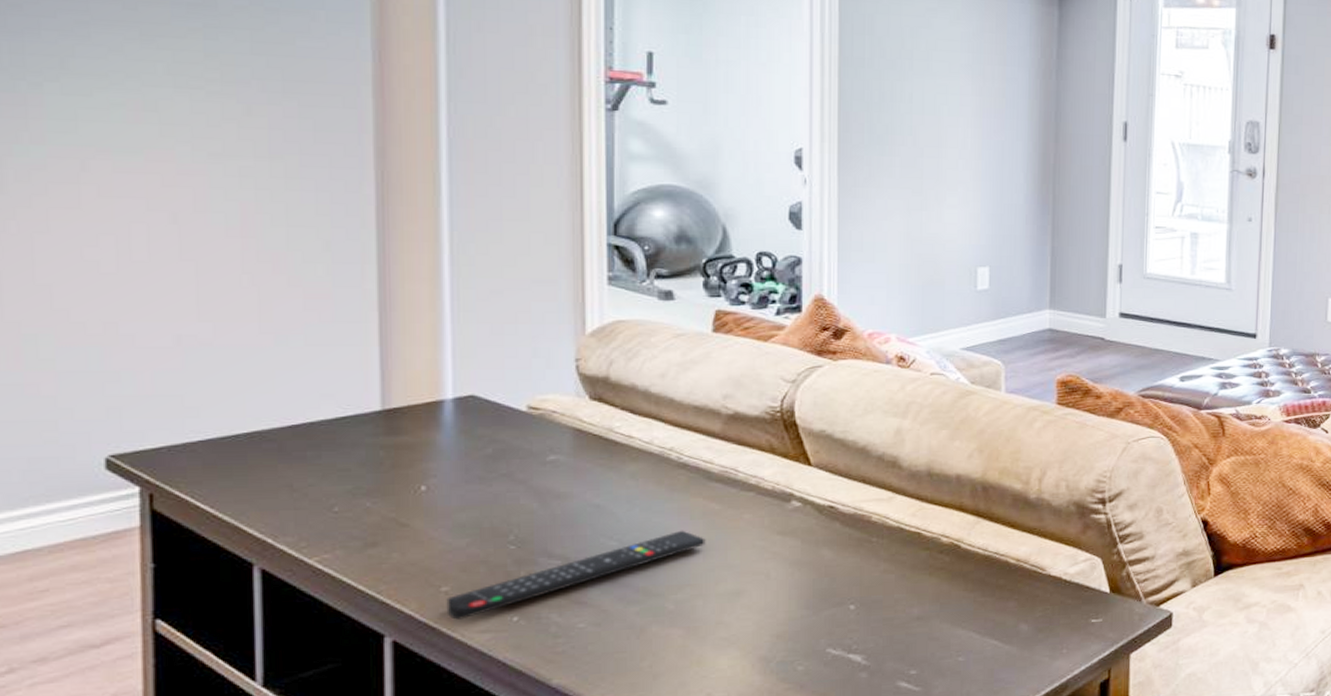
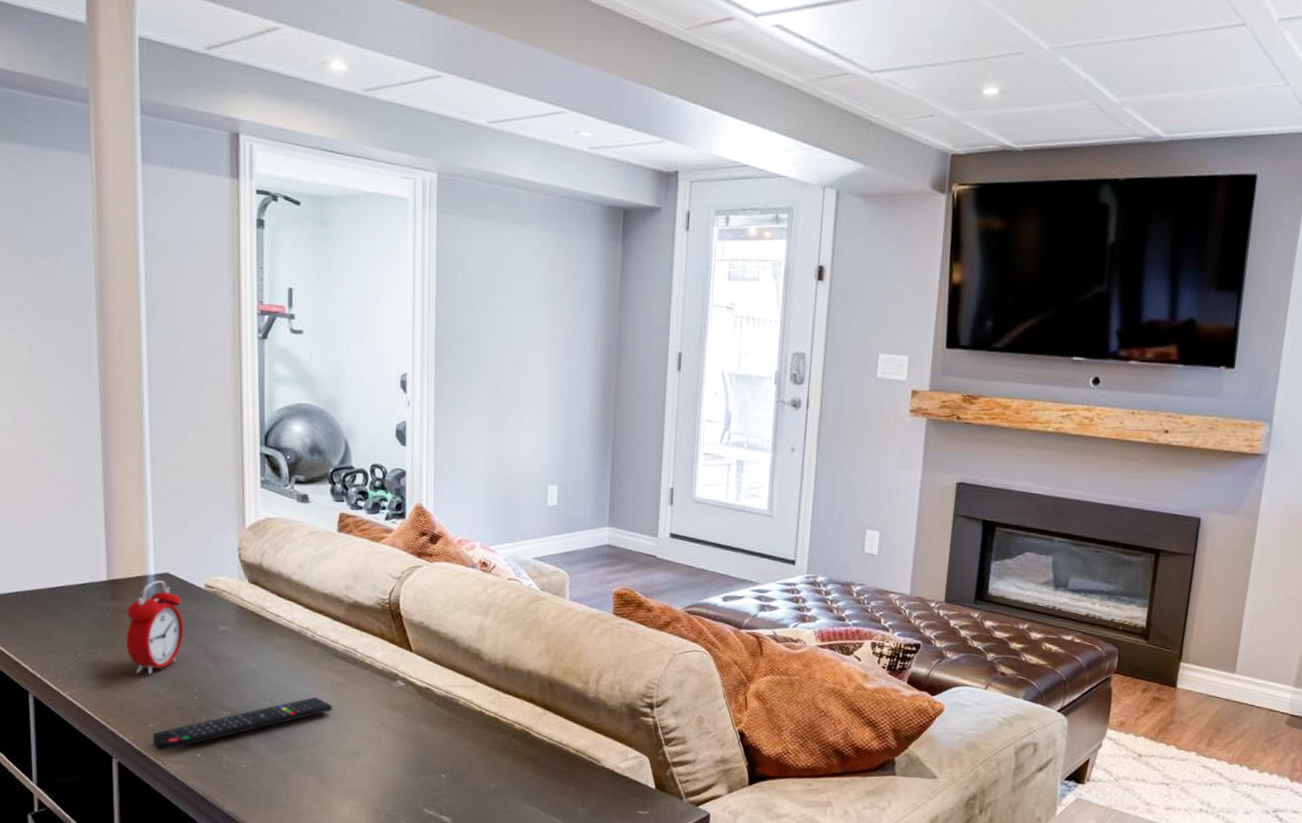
alarm clock: none [409,405,496,525] -> present [126,580,184,675]

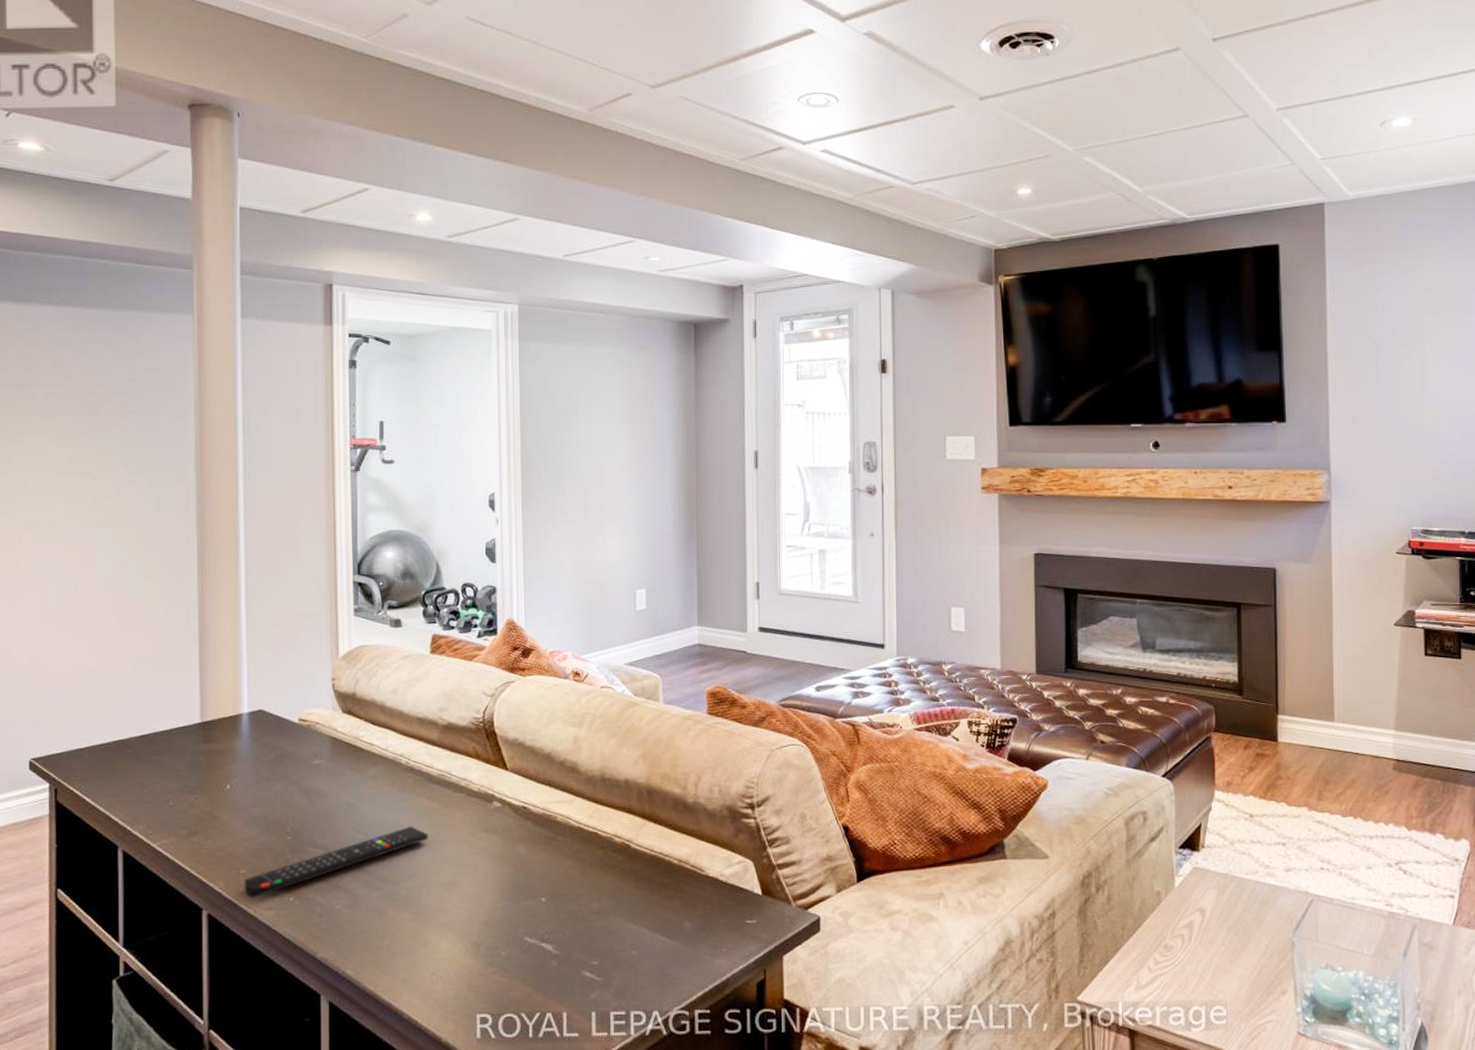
alarm clock: present [126,580,184,675] -> none [219,718,277,817]

